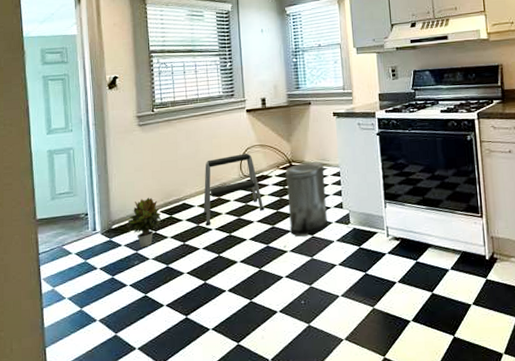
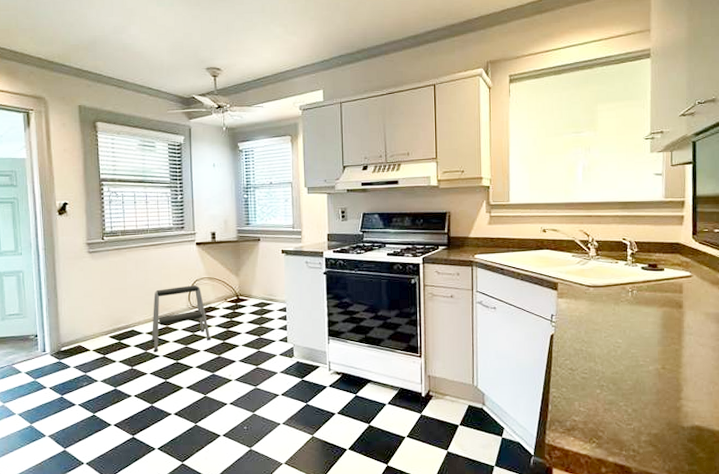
potted plant: present [127,197,161,248] -> none [76,322,110,370]
pedal bin: present [285,162,328,237] -> none [232,297,272,367]

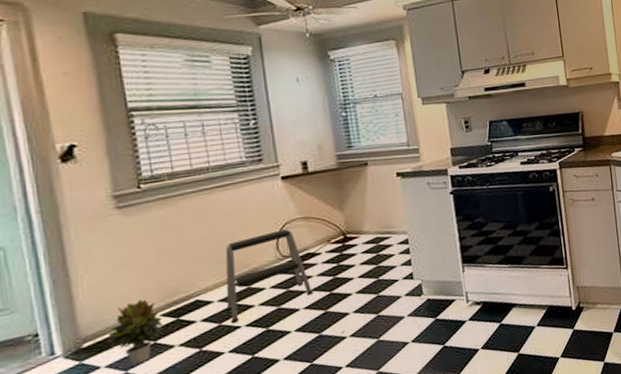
potted plant: none [76,322,110,370] -> present [107,299,163,365]

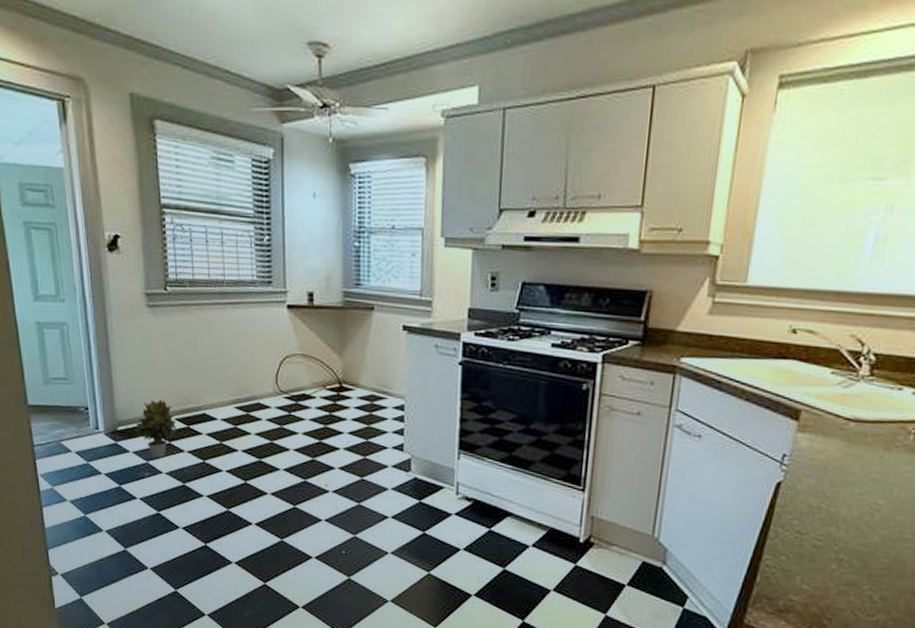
step stool: present [225,229,313,325] -> none [227,362,304,446]

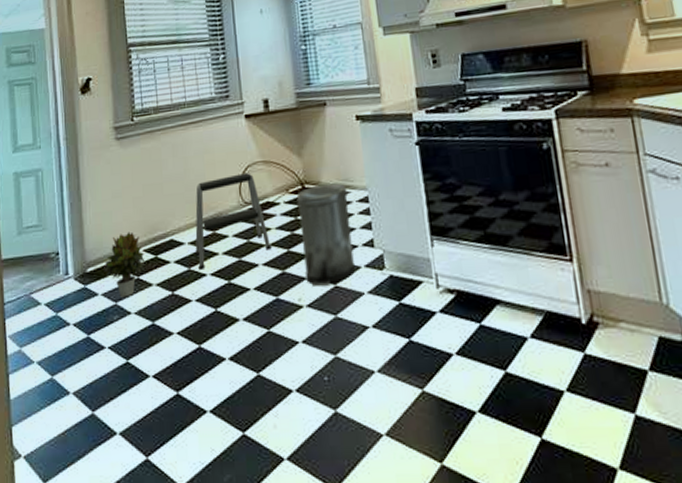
step stool: none [227,362,304,446] -> present [195,173,272,271]
pedal bin: none [333,386,384,477] -> present [296,183,355,286]

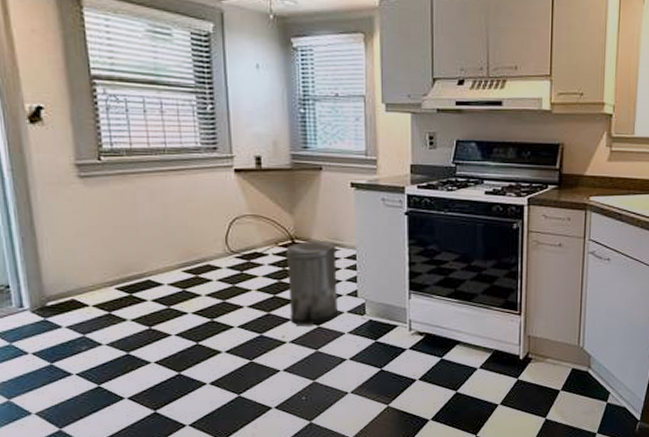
potted plant: present [104,232,144,298] -> none [68,270,117,331]
step stool: present [195,173,272,271] -> none [175,224,258,310]

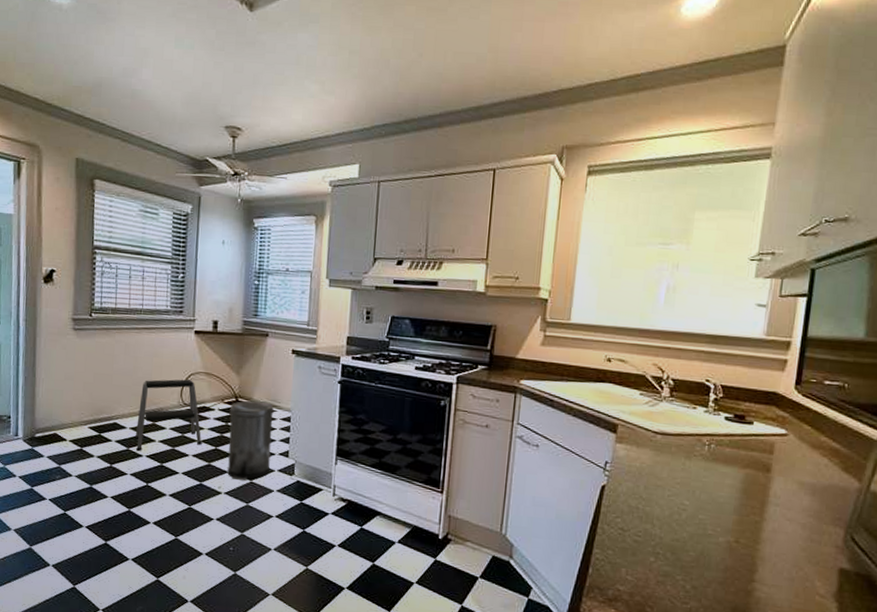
step stool: none [175,224,258,310] -> present [134,379,202,452]

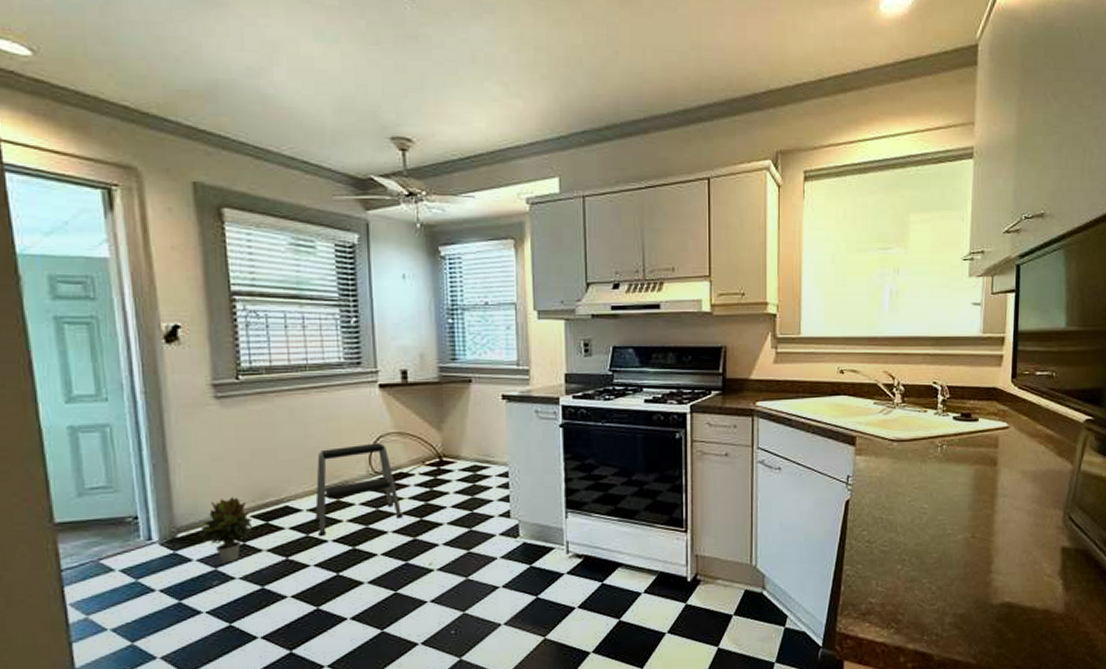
potted plant: none [51,410,89,463] -> present [200,497,252,563]
pedal bin: present [227,400,274,480] -> none [433,458,489,552]

